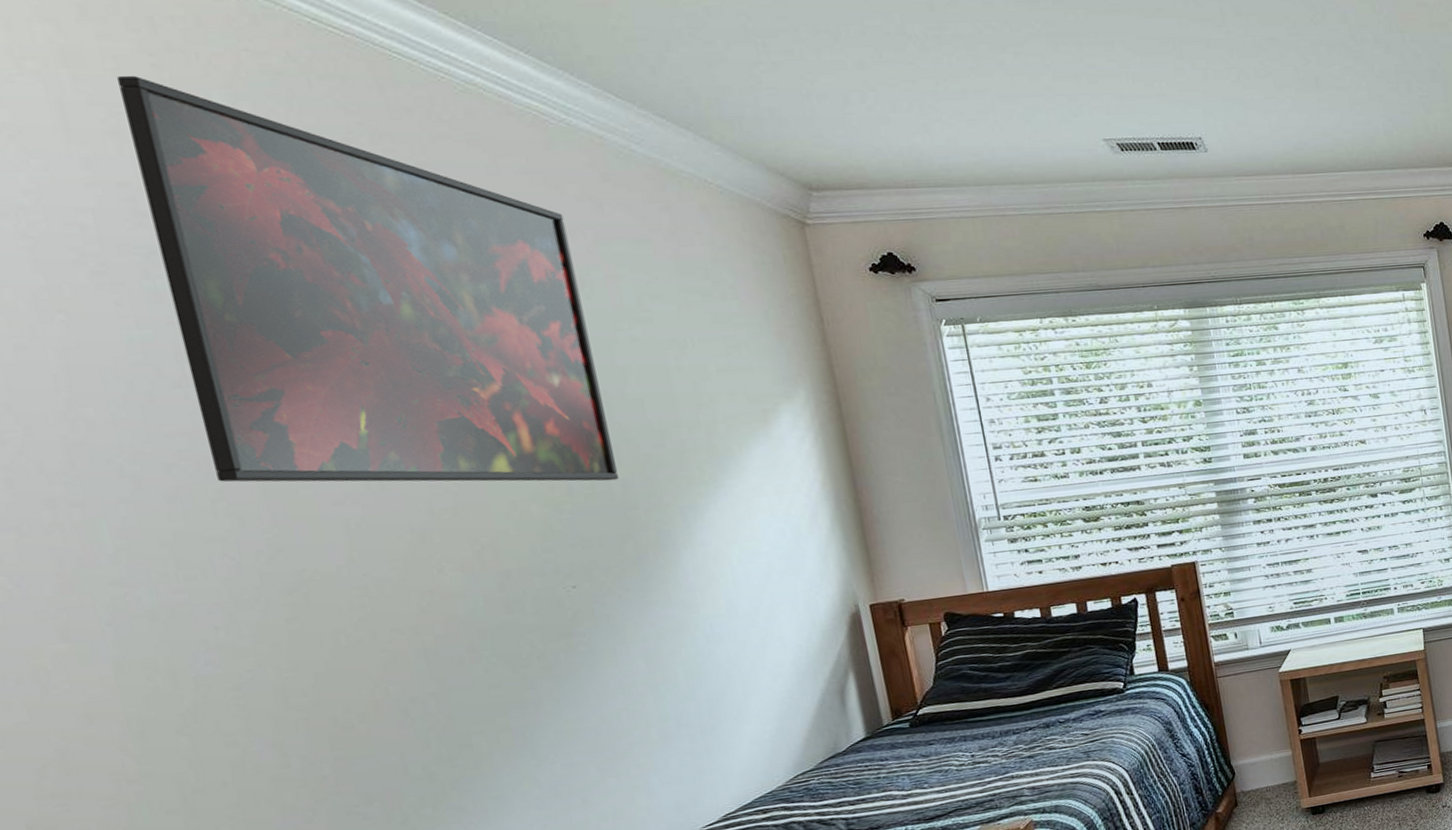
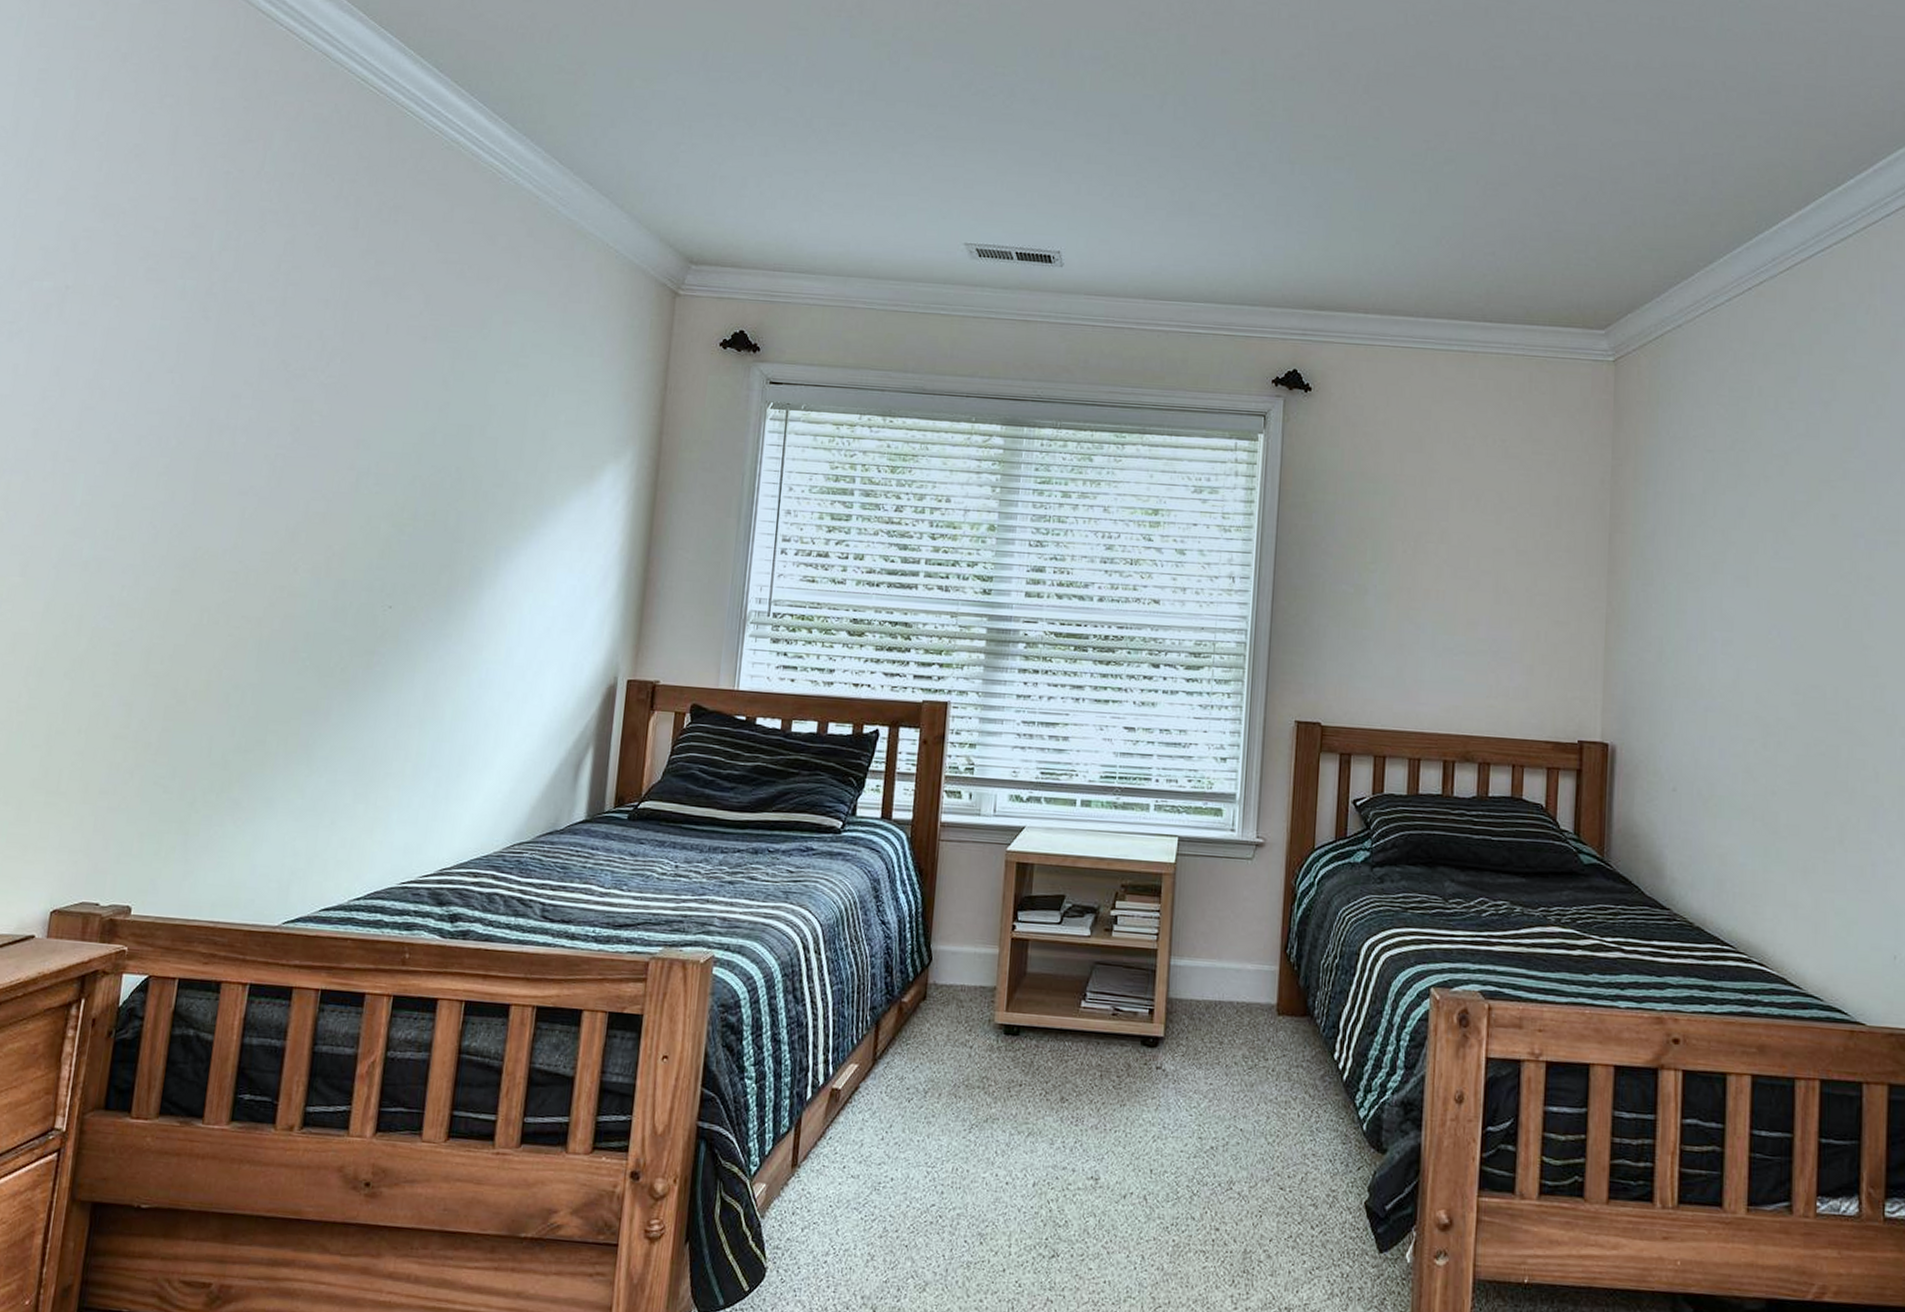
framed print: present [116,75,618,483] -> none [169,114,488,512]

